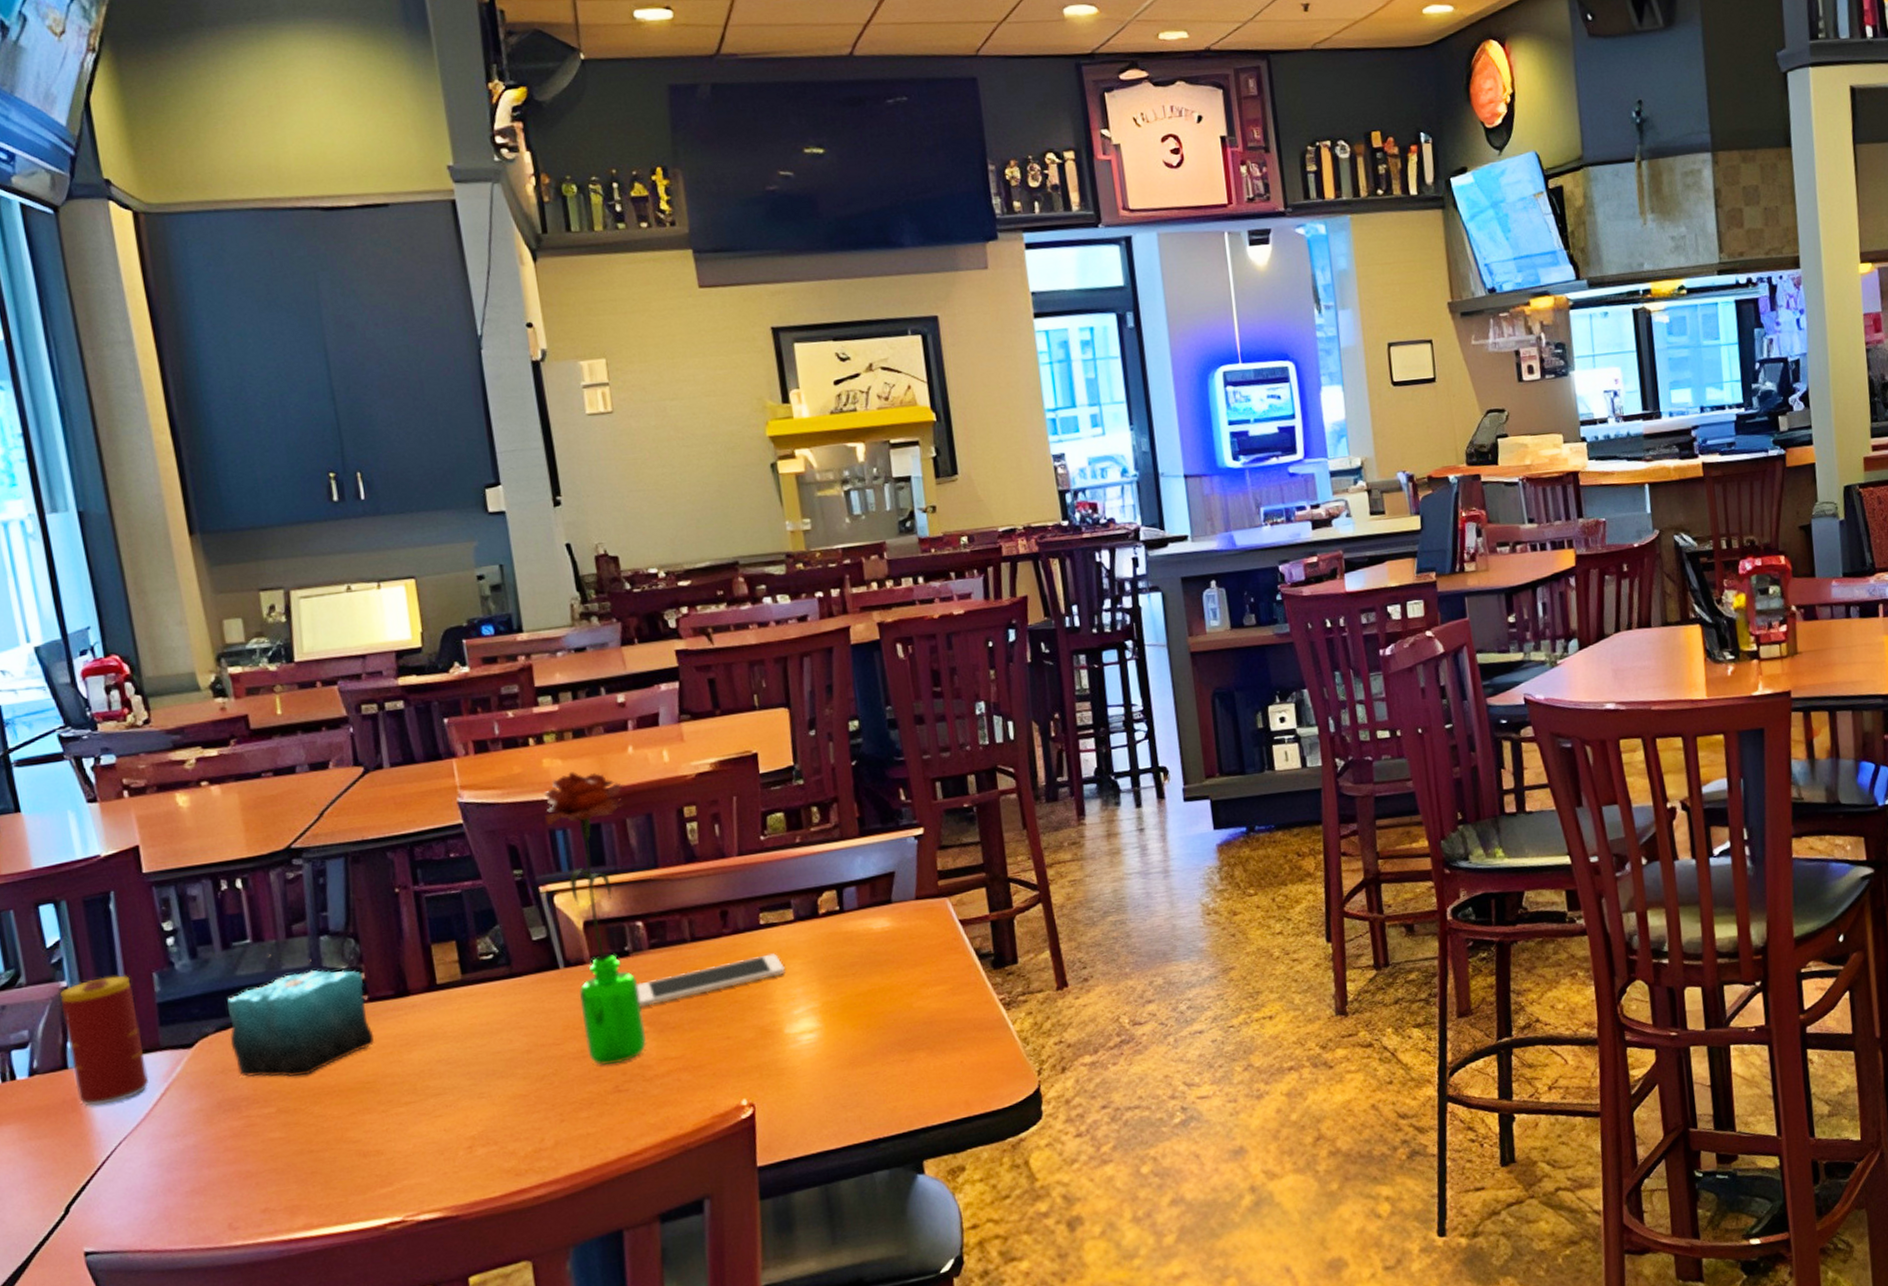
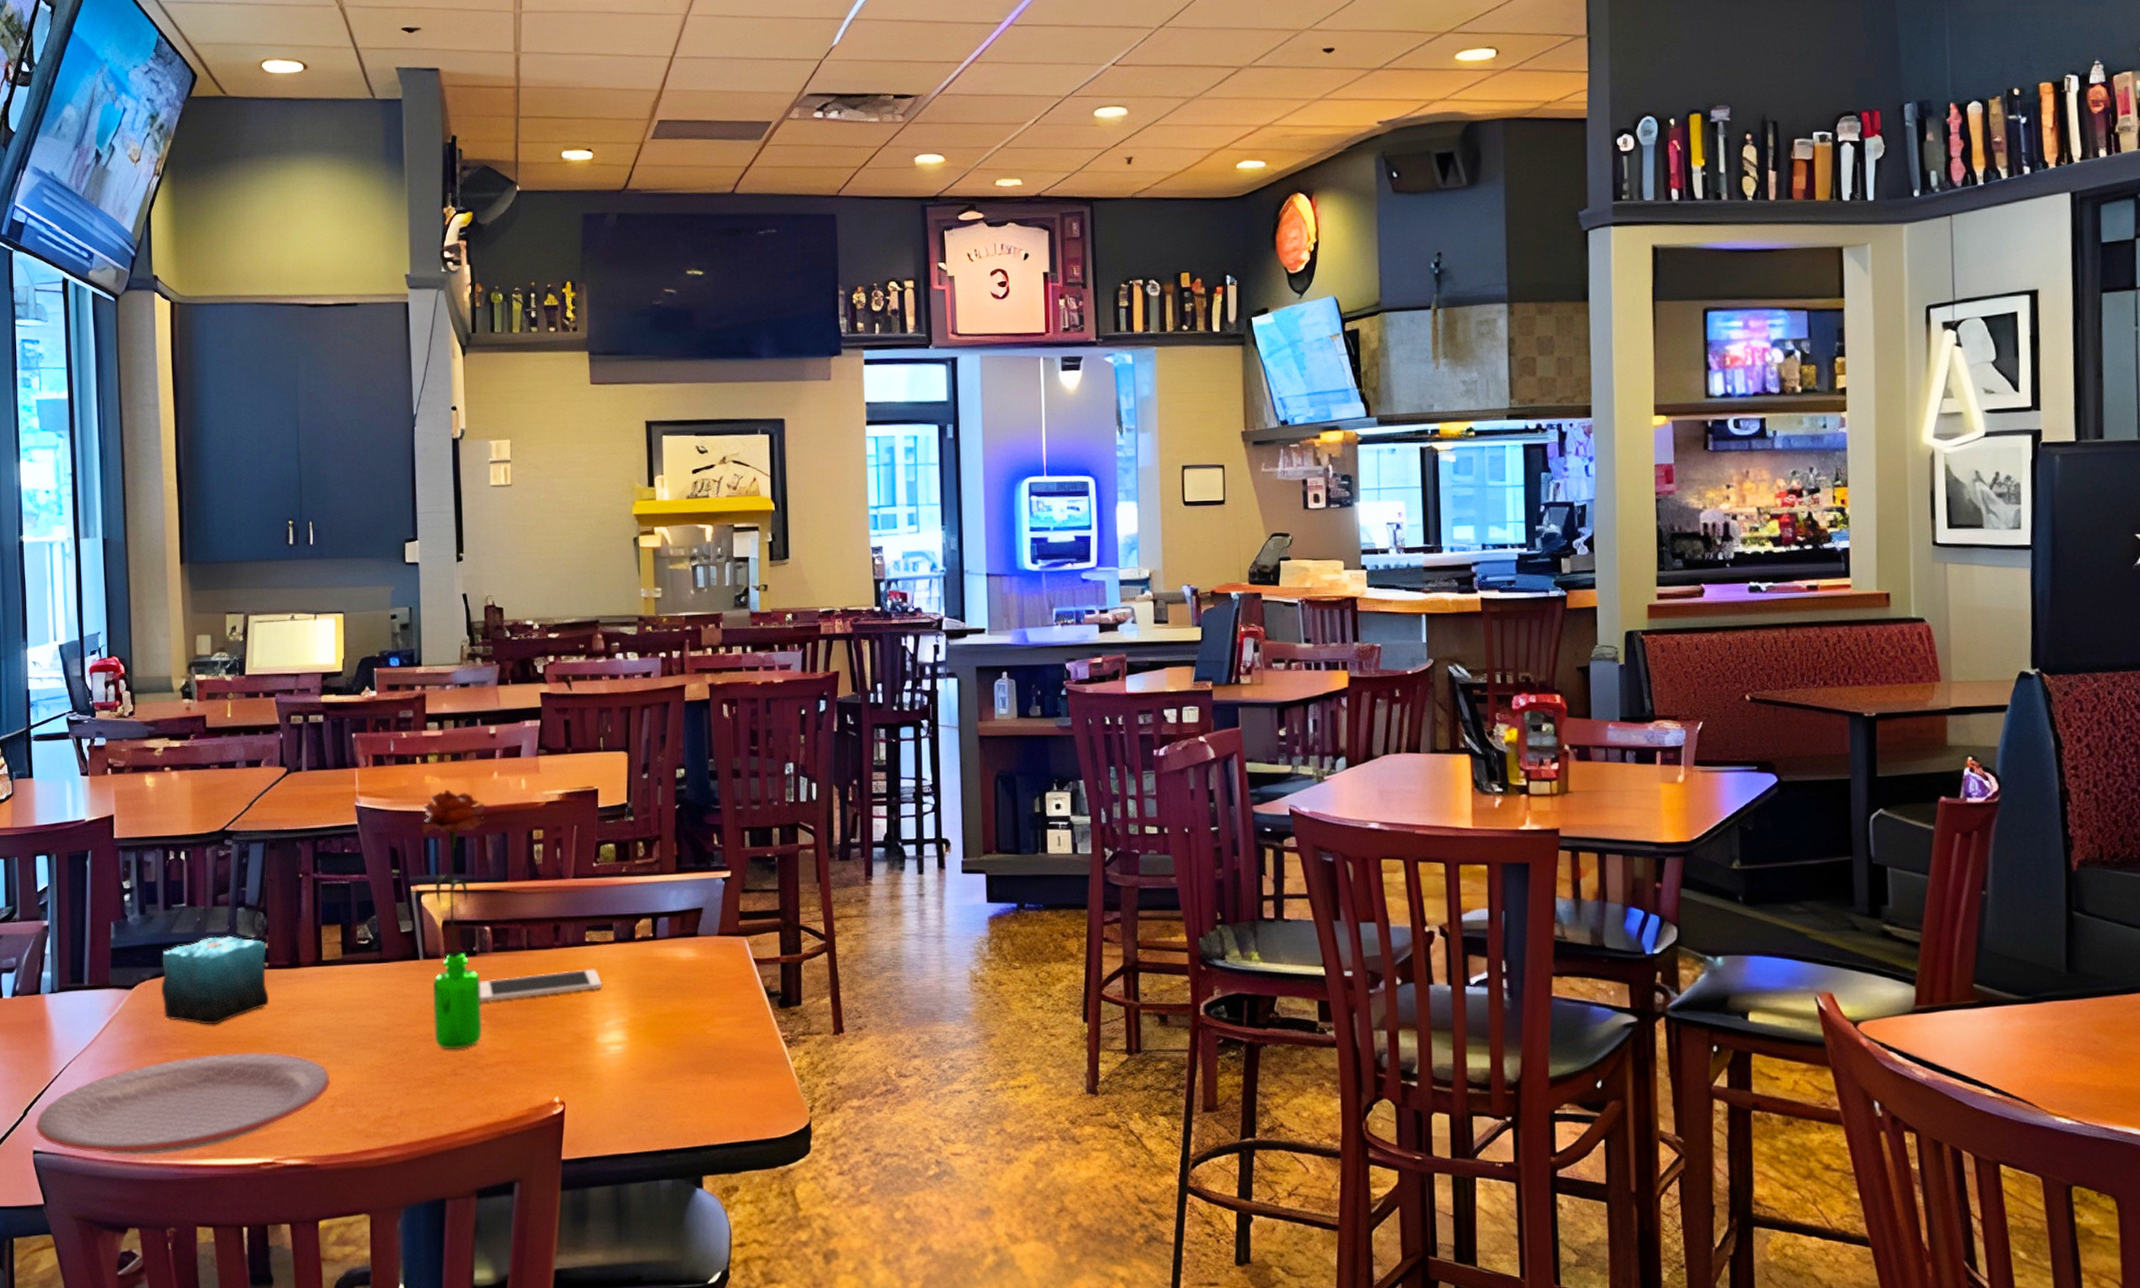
beverage can: present [60,975,149,1106] -> none [42,921,98,1028]
plate: none [83,1095,464,1245] -> present [36,1052,330,1156]

